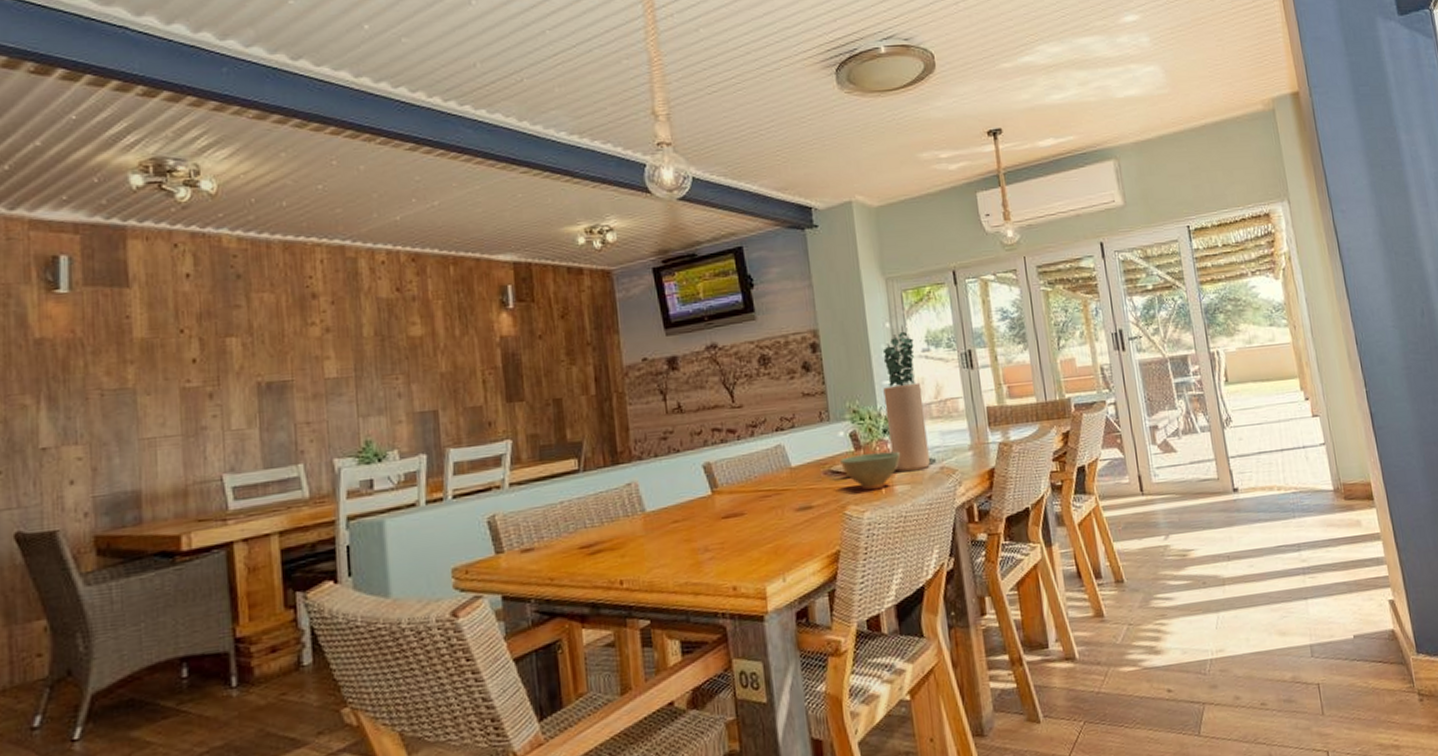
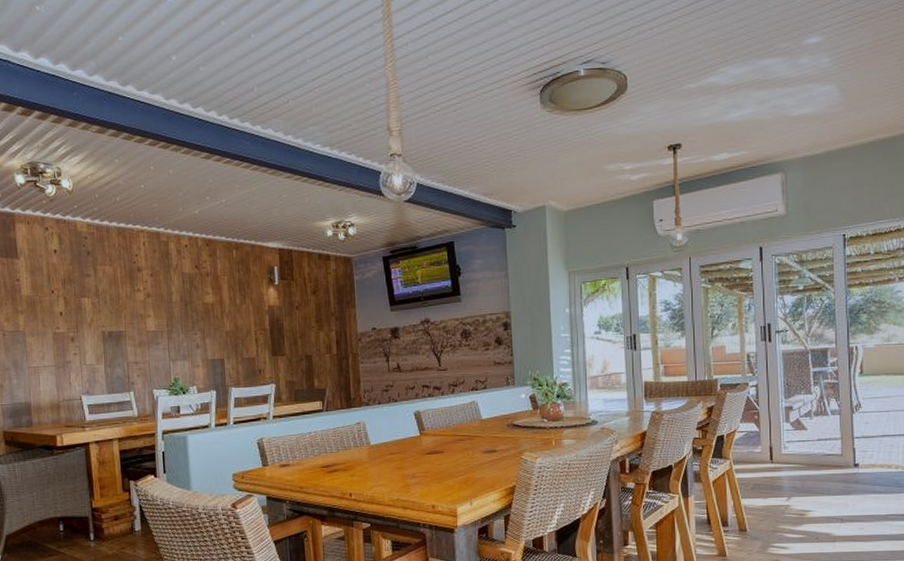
bowl: present [839,451,900,490] -> none [520,412,569,441]
vase: present [883,325,930,472] -> none [560,311,593,430]

